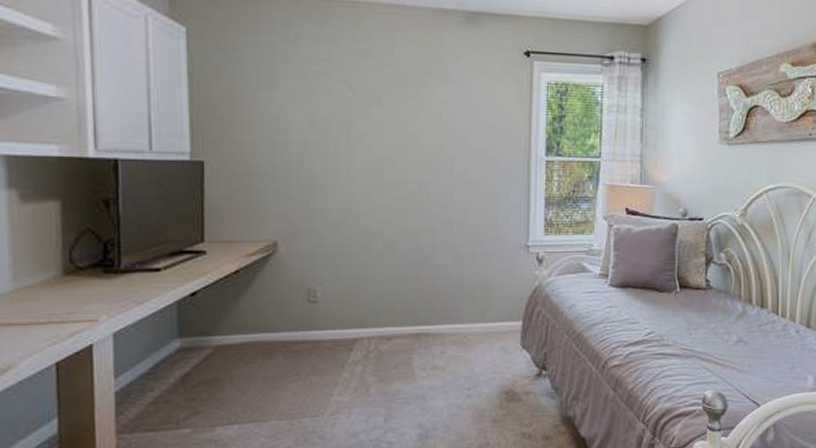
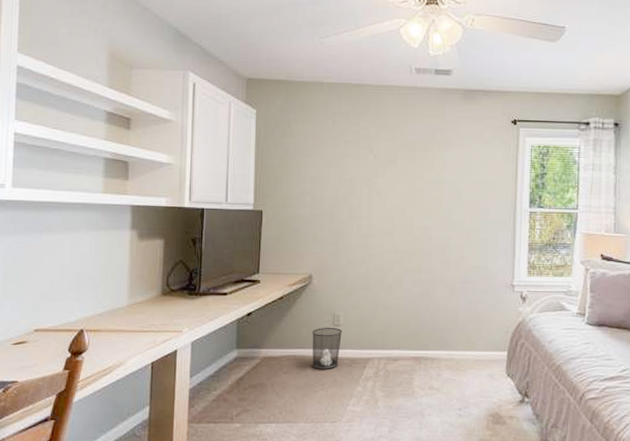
waste bin: none [281,304,320,357] -> present [312,327,342,370]

